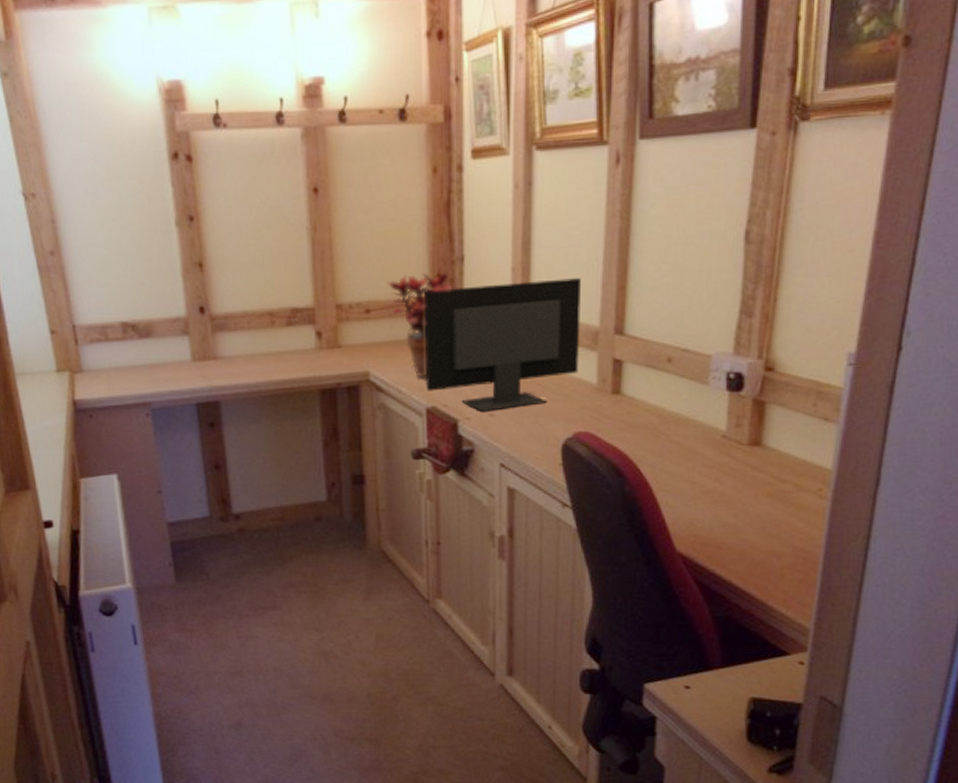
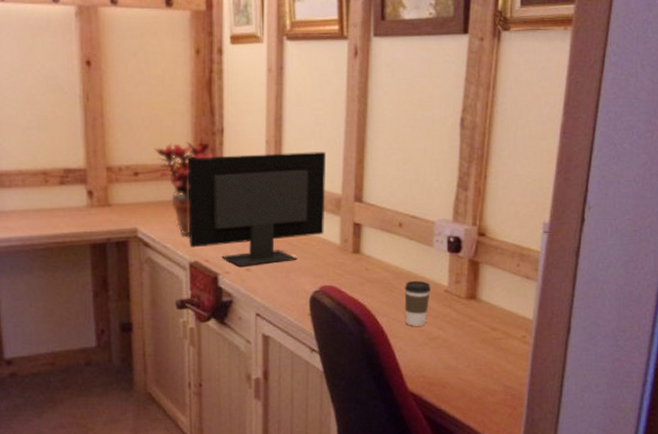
coffee cup: none [673,425,705,478] -> present [404,281,431,326]

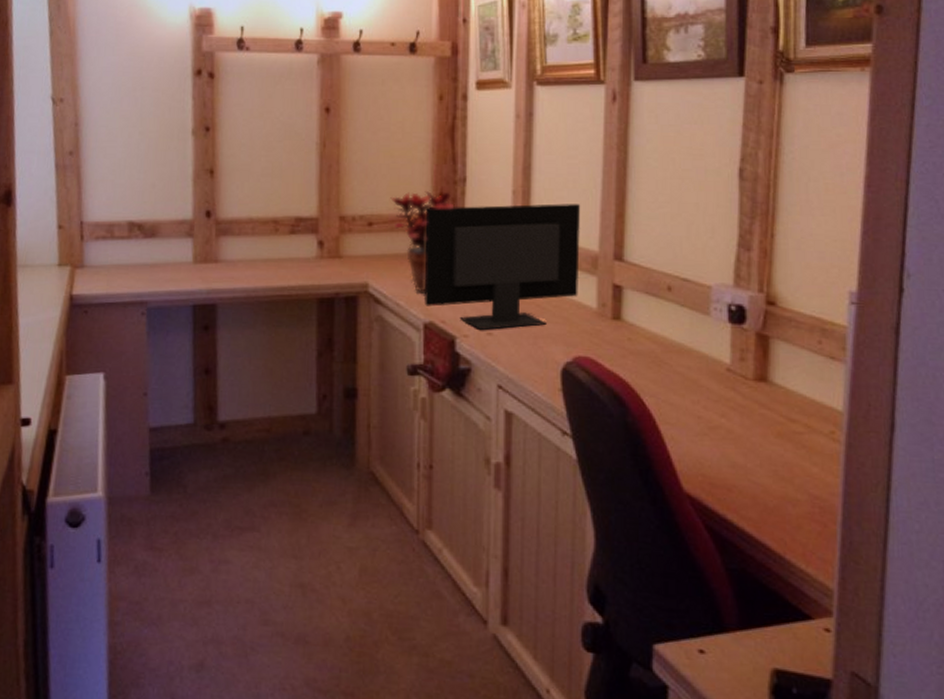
coffee cup: present [404,281,431,326] -> none [676,356,709,411]

